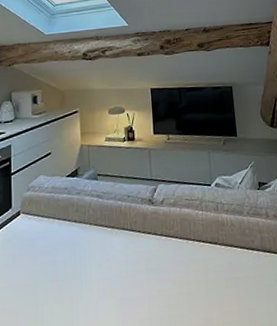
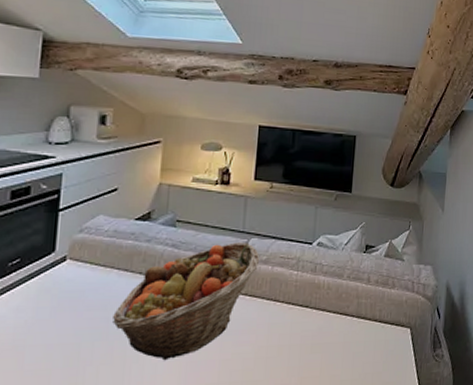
fruit basket: none [59,188,168,298] -> present [113,242,259,361]

